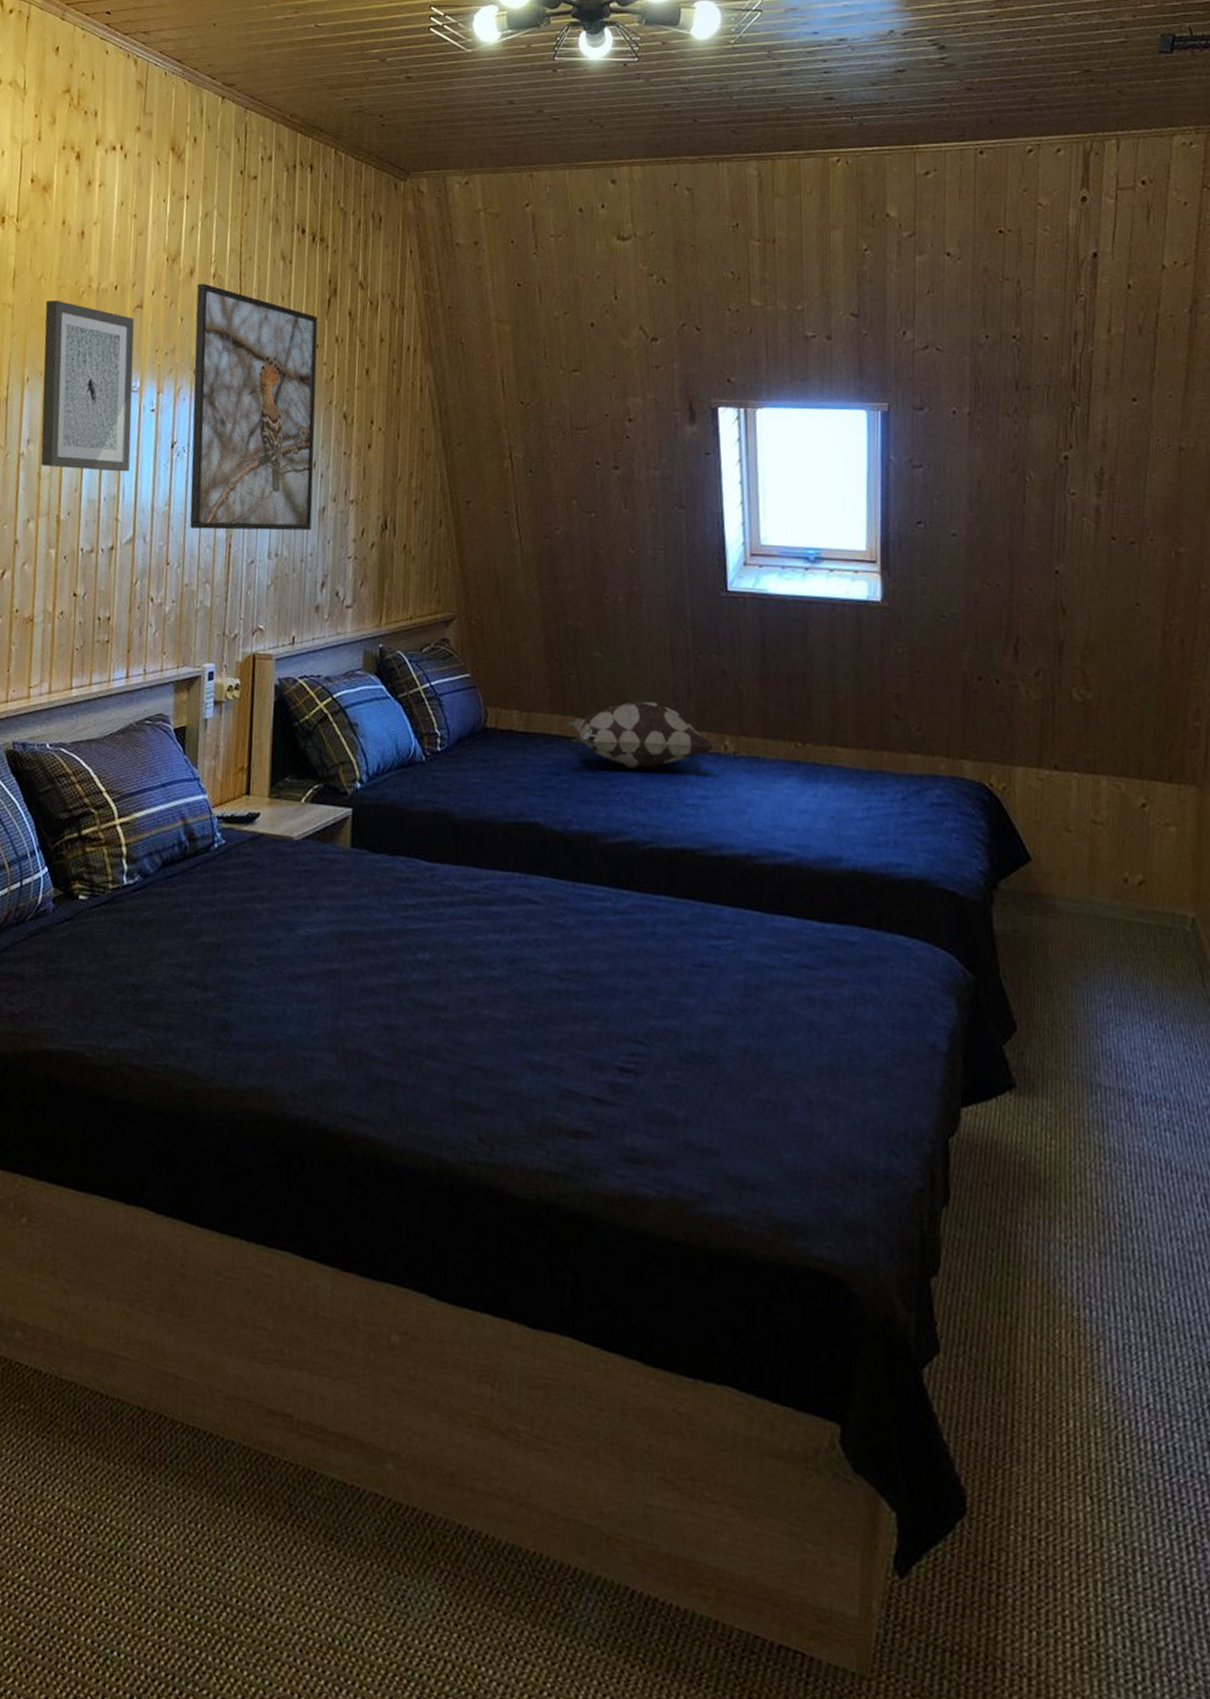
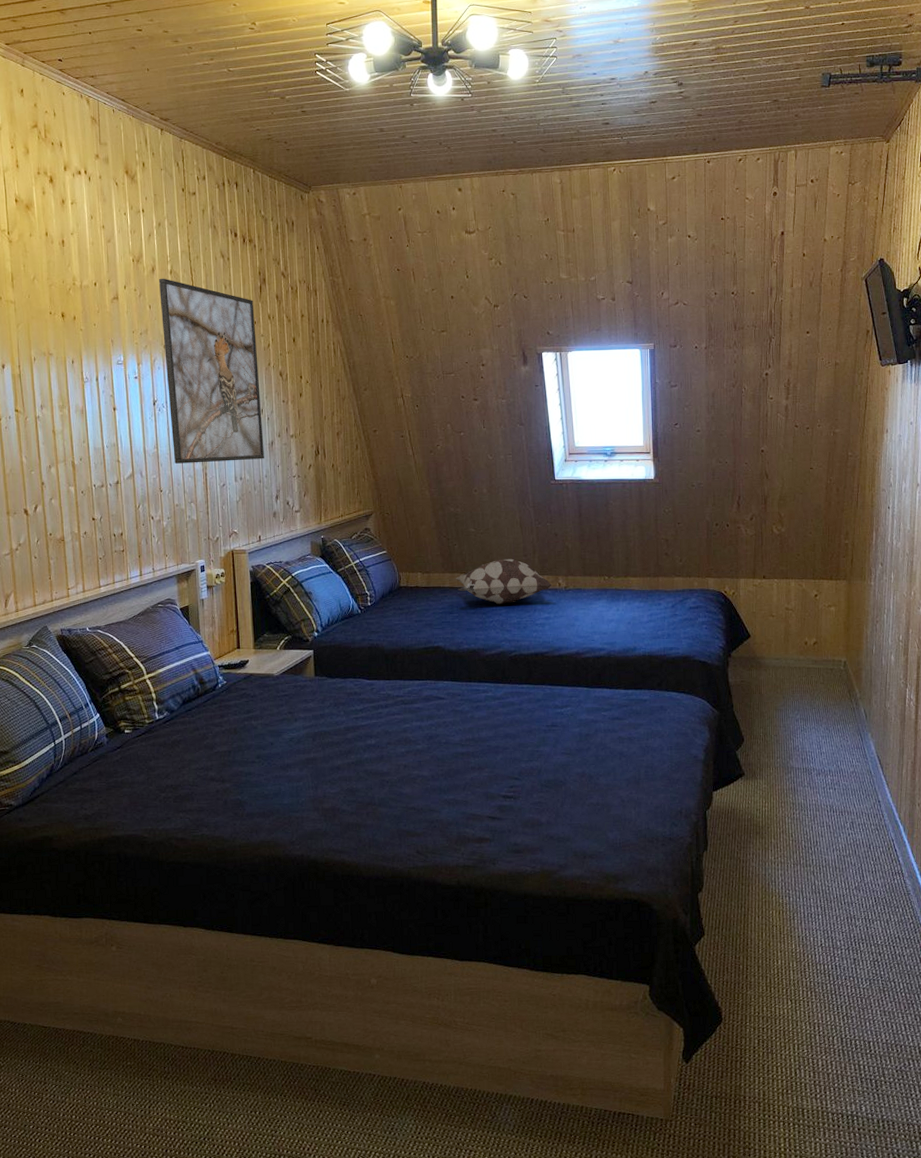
wall art: present [40,300,135,472] -> none [40,296,123,426]

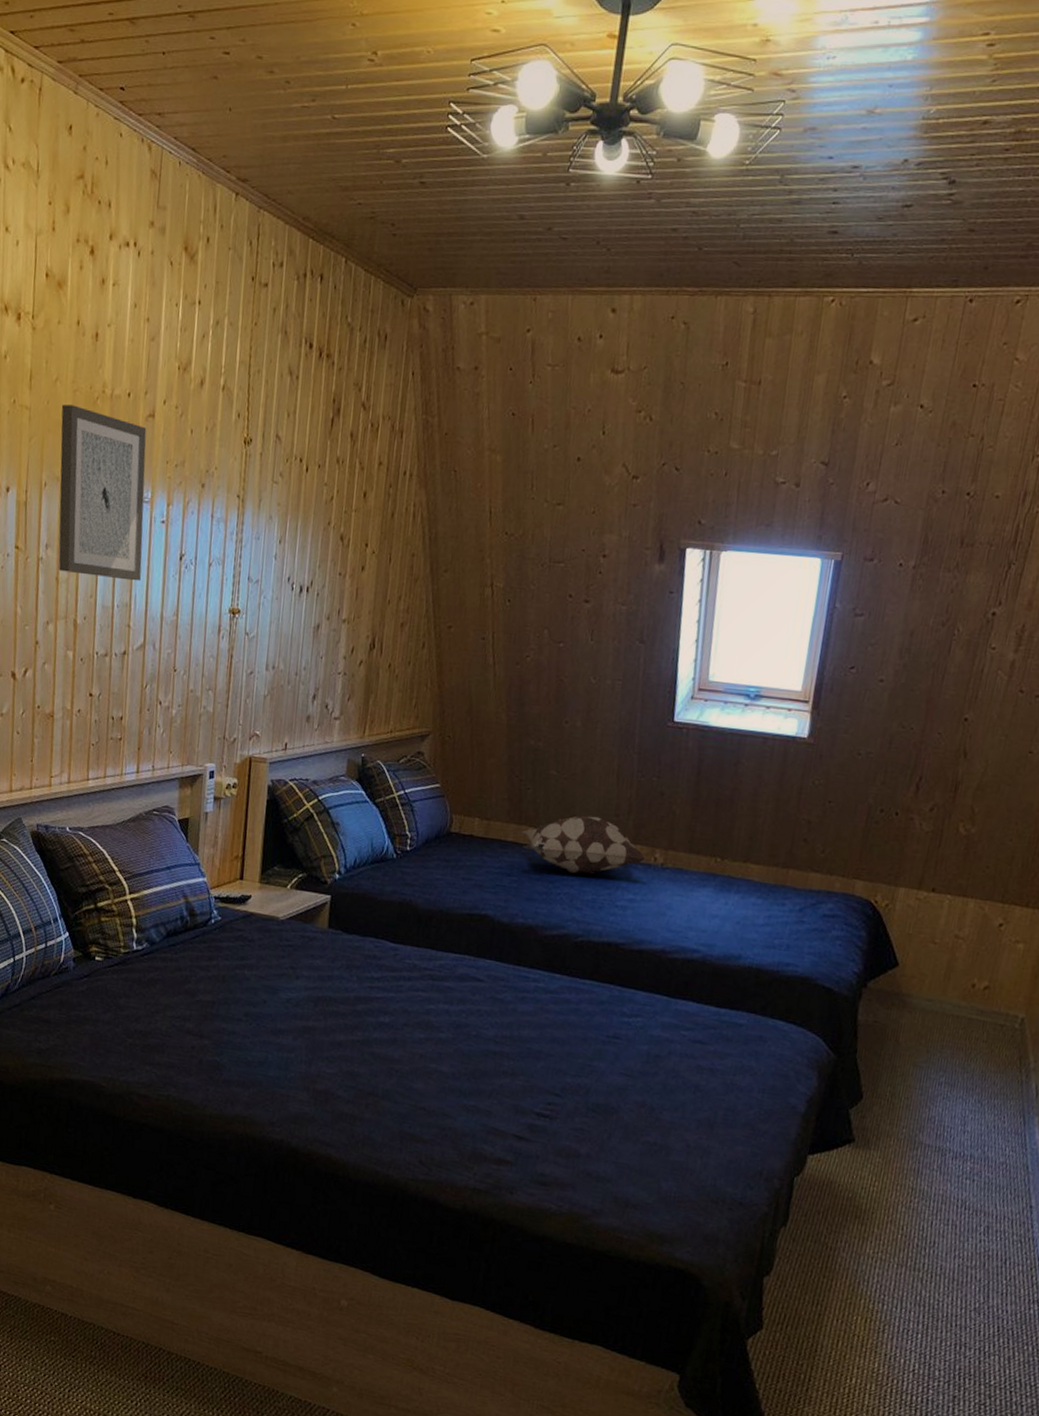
wall art: none [40,296,123,426] -> present [58,404,147,581]
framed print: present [158,278,264,464] -> none [195,395,321,646]

